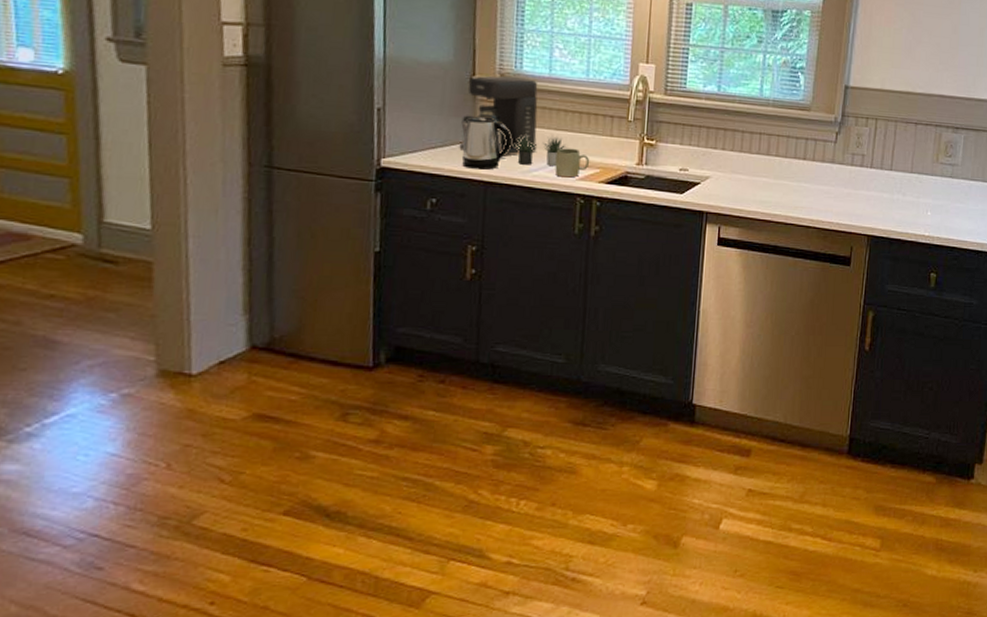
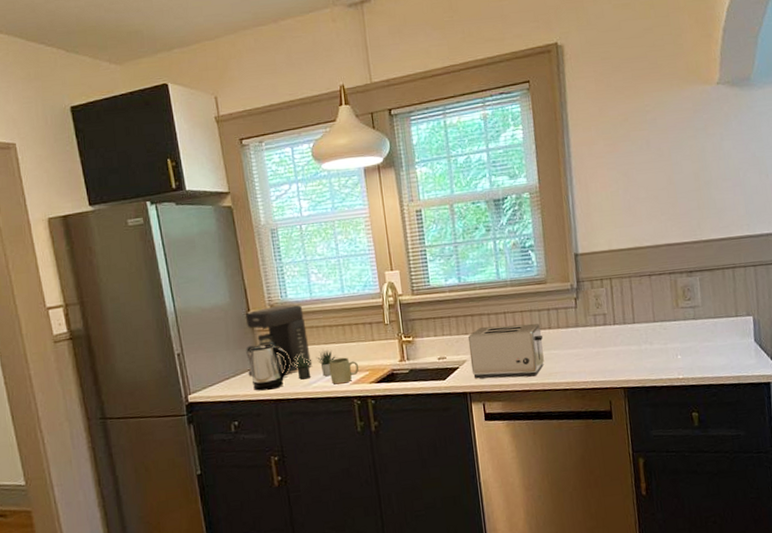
toaster: none [713,144,796,208] -> present [467,323,544,379]

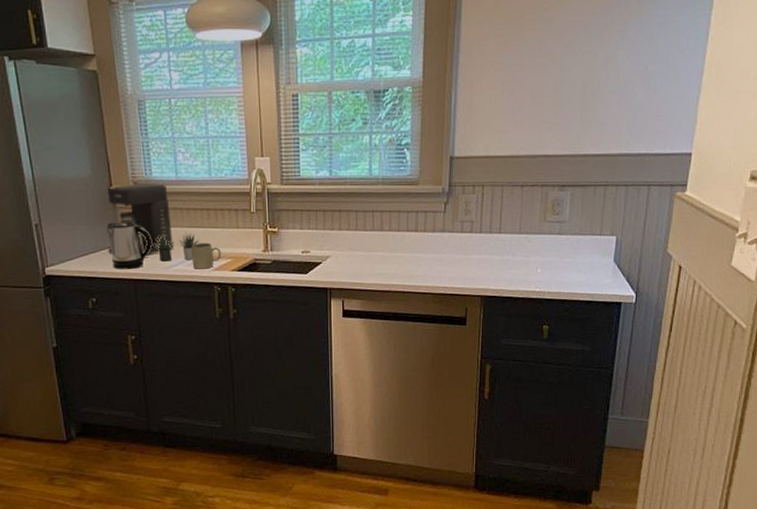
toaster: present [467,323,544,379] -> none [333,224,409,279]

